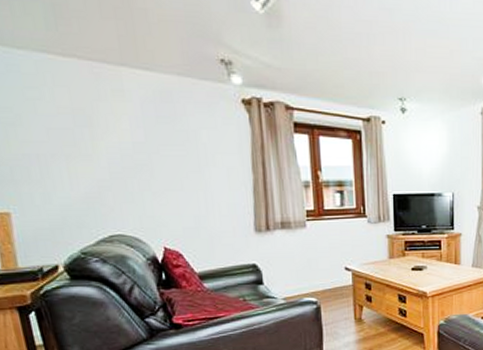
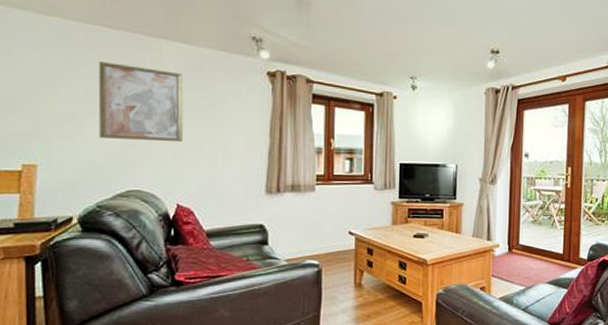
wall art: none [54,96,160,181] -> present [98,62,184,141]

